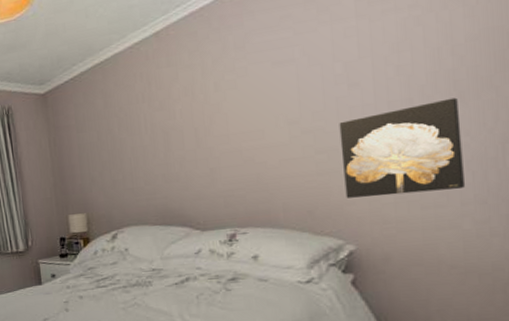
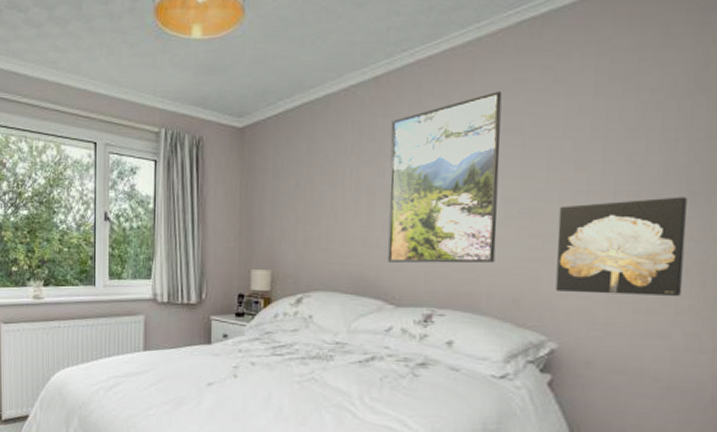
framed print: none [175,28,286,193] -> present [387,91,502,263]

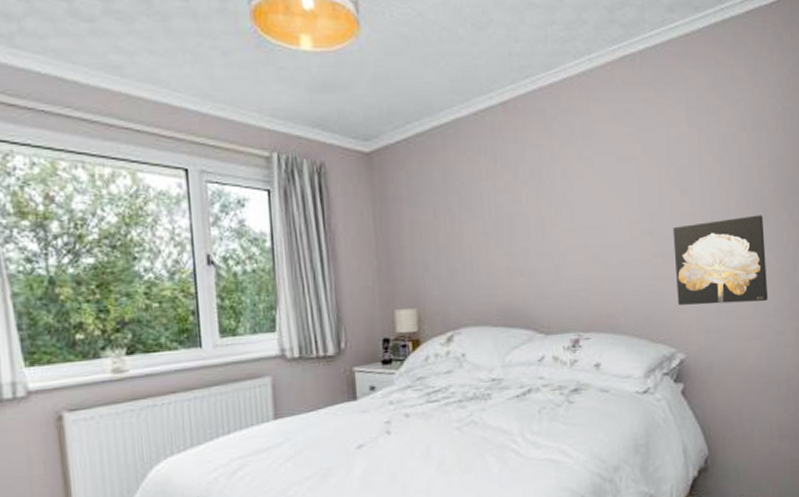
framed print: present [387,91,502,263] -> none [522,120,627,290]

